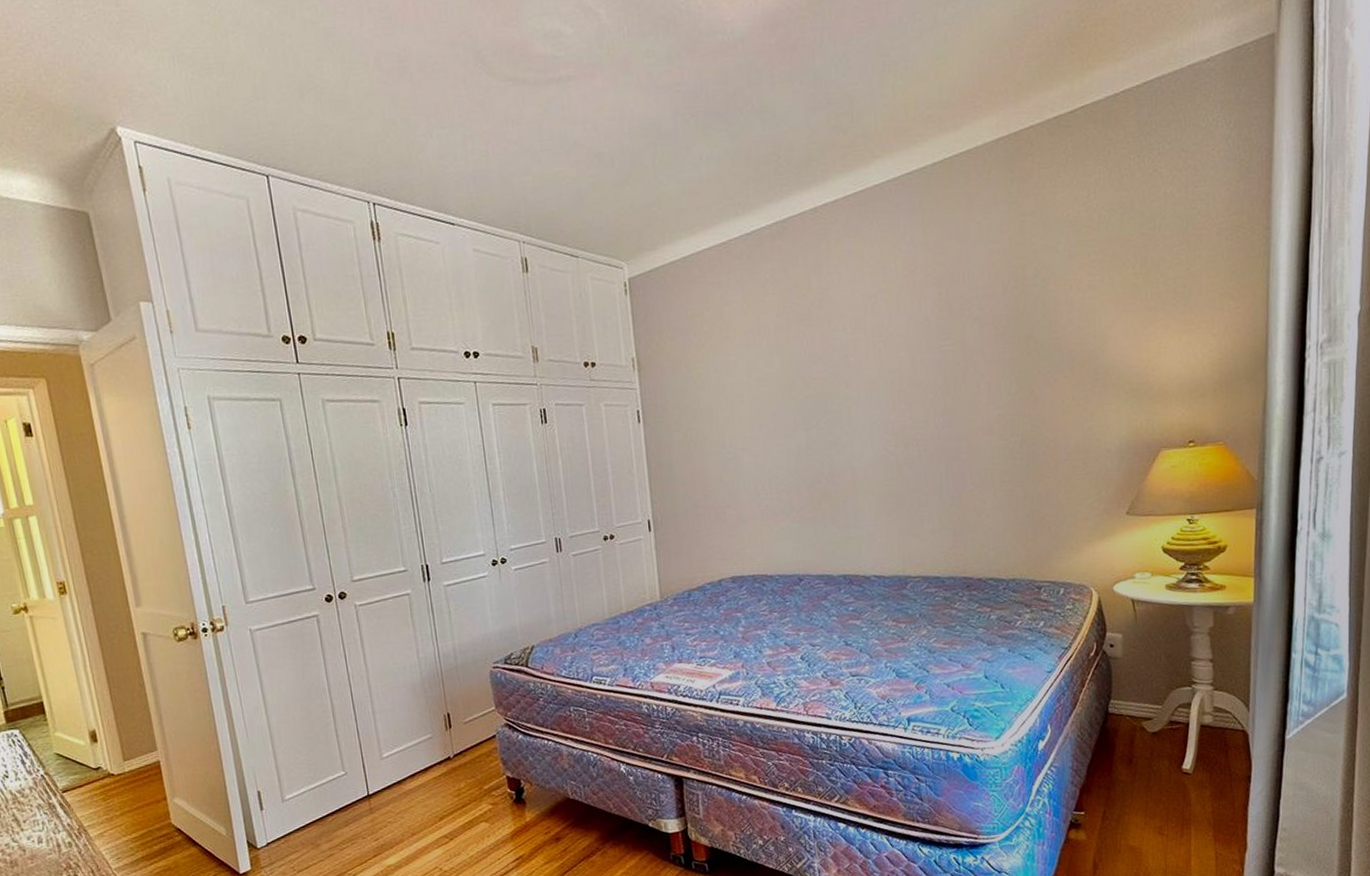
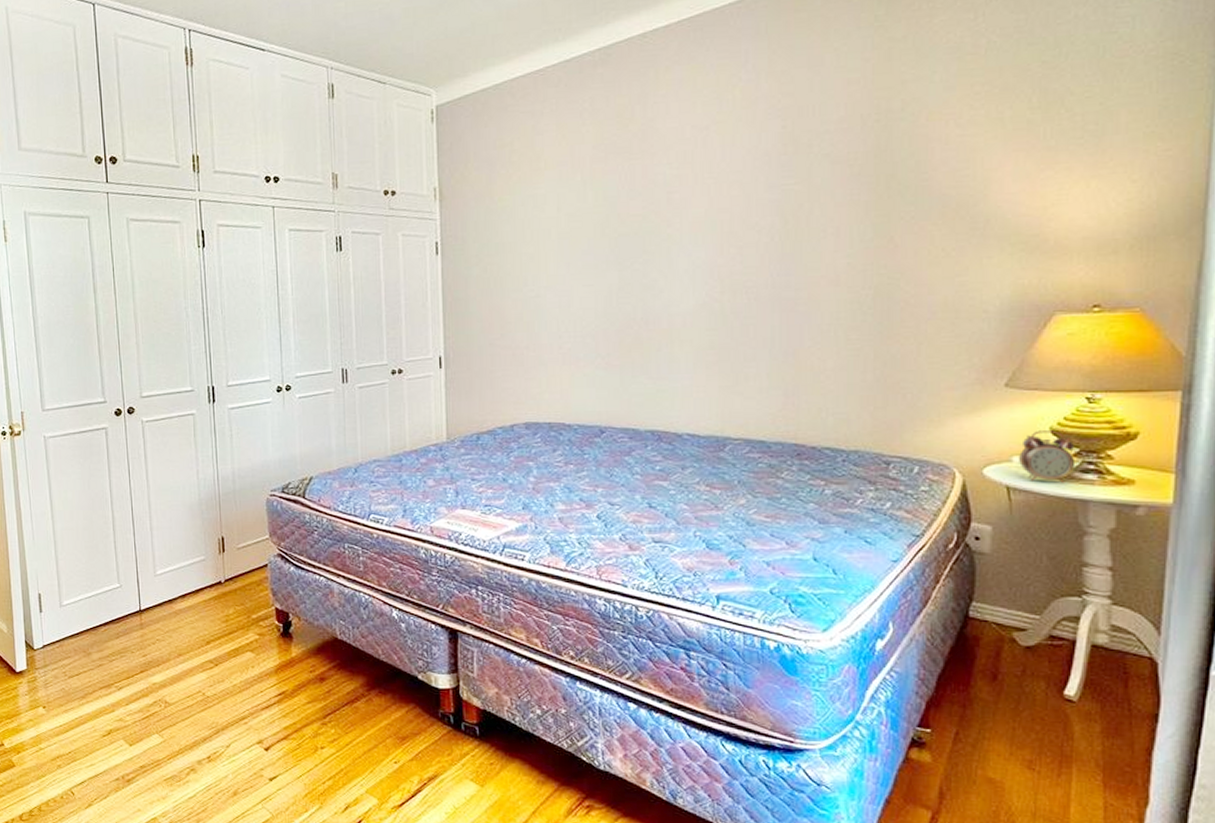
alarm clock: none [1140,549,1182,593] -> present [1019,430,1076,483]

